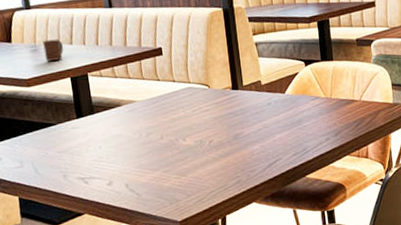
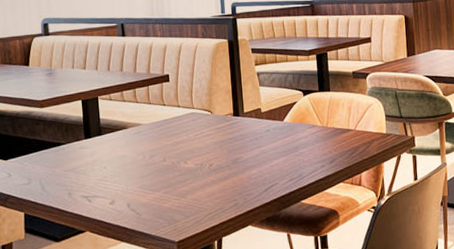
cup: present [43,39,64,61] -> none [58,64,77,84]

